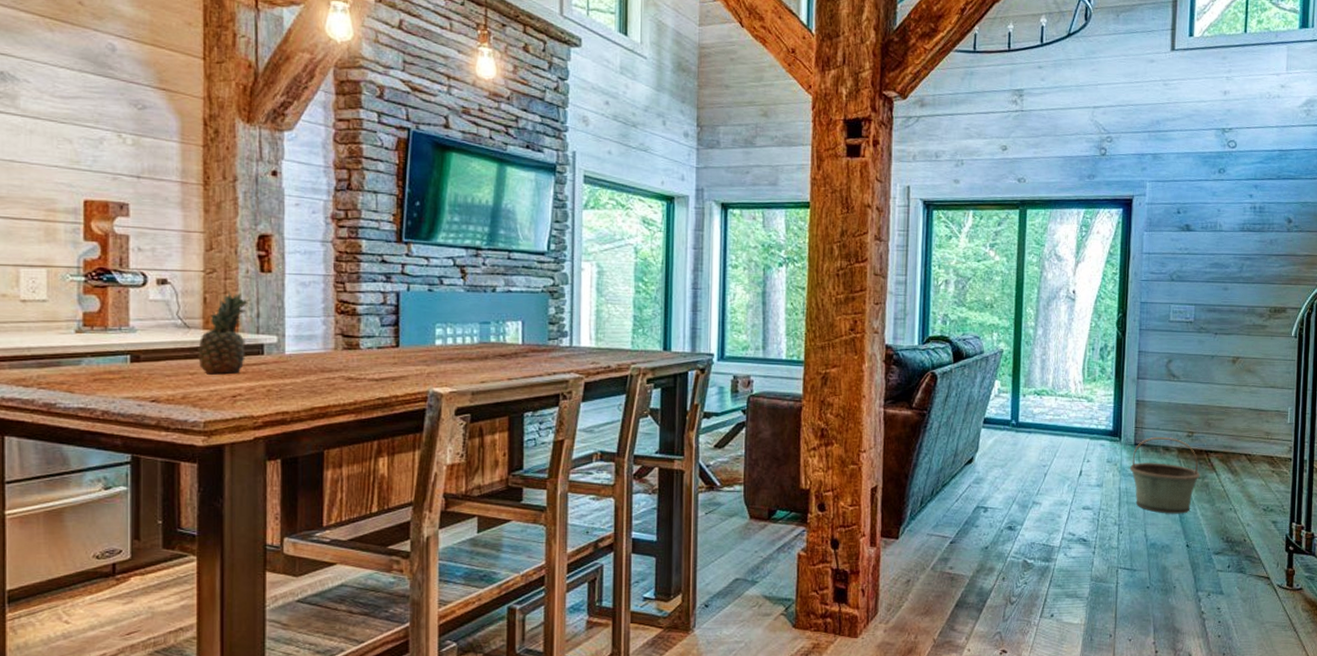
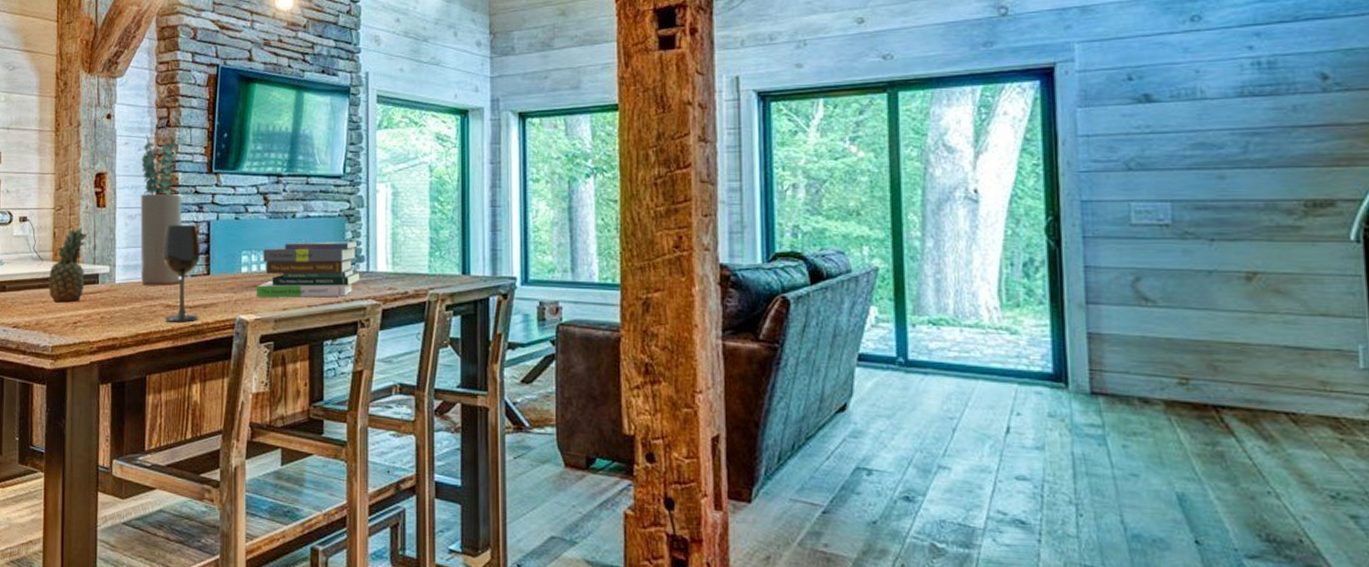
vase: none [315,194,366,359] -> present [140,130,182,287]
wine glass: none [343,294,389,395] -> present [163,224,201,322]
books: none [451,316,563,371] -> present [256,241,360,297]
basket: present [1129,436,1201,514] -> none [1085,383,1208,495]

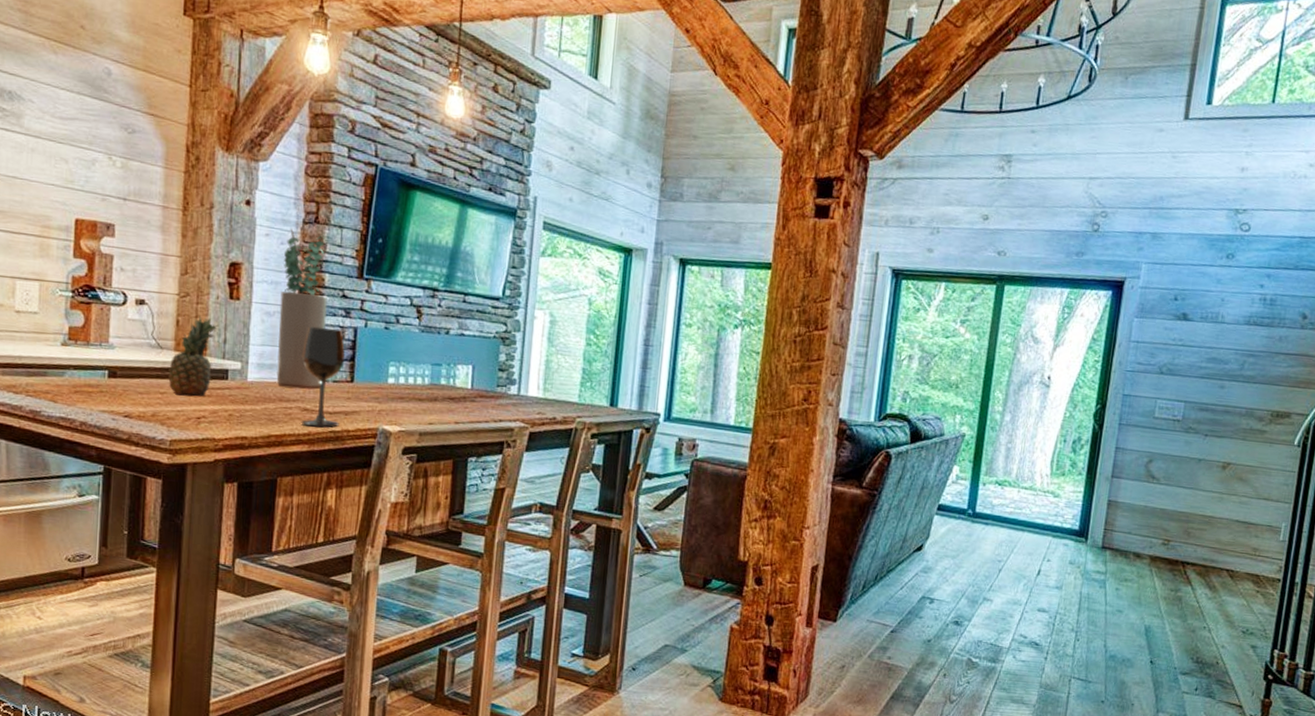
books: present [256,241,360,297] -> none [401,358,511,417]

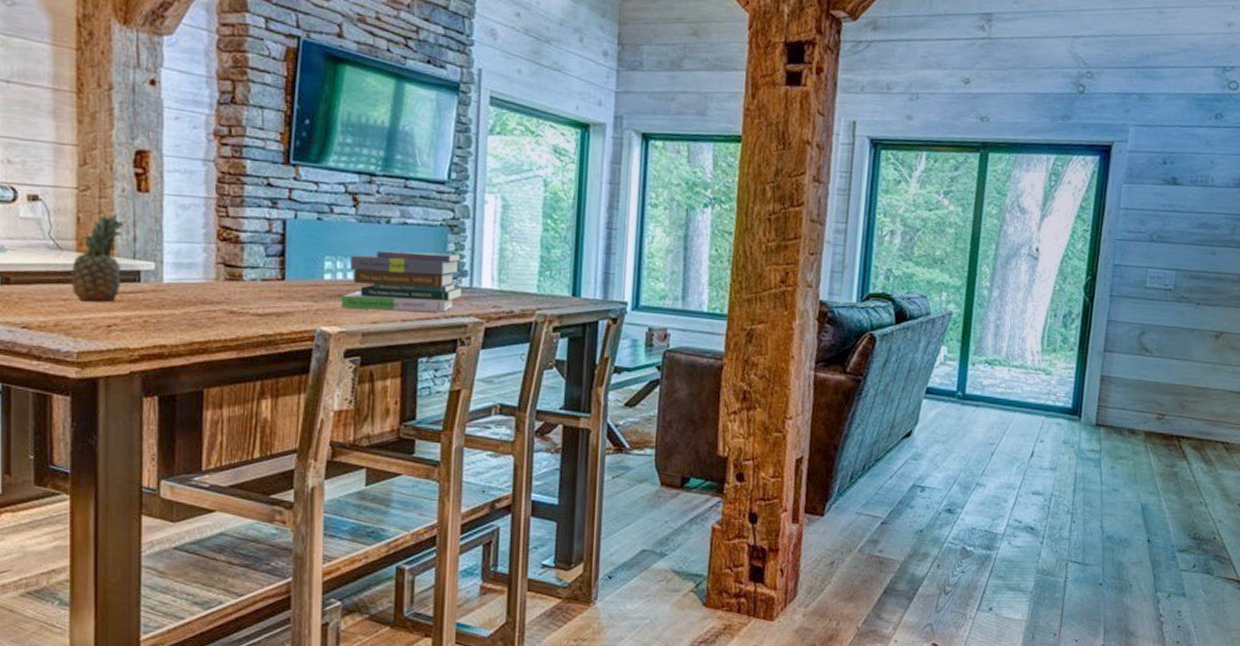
vase: present [276,227,328,390] -> none [196,108,250,290]
wine glass: present [301,327,345,427] -> none [225,220,274,331]
books: none [401,358,511,417] -> present [341,250,462,313]

